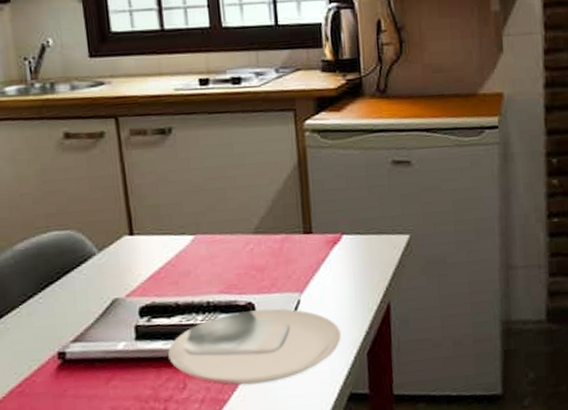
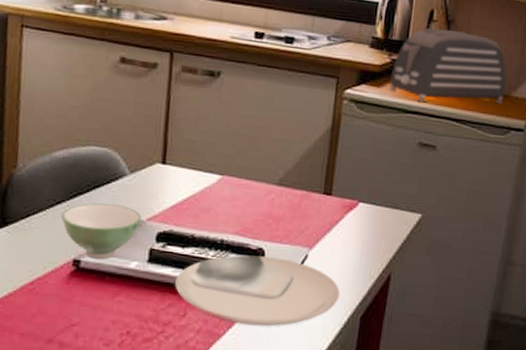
bowl: none [35,286,120,347] -> present [61,203,142,259]
toaster: none [349,37,471,119] -> present [389,28,506,104]

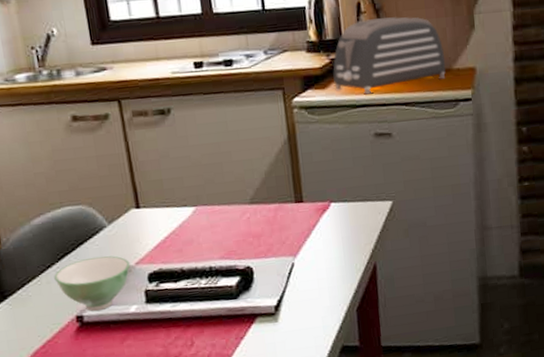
plate: present [175,255,340,326] -> none [176,271,332,341]

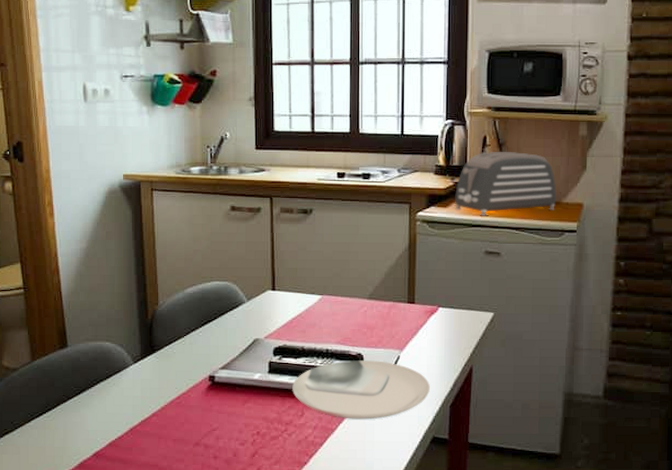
bowl: present [54,256,130,311] -> none [196,327,260,373]
plate: none [176,271,332,341] -> present [292,360,430,420]

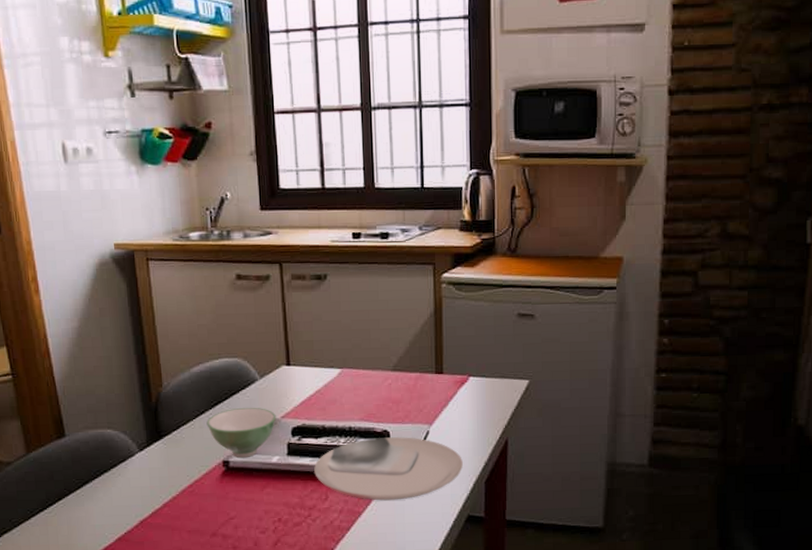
bowl: none [196,327,260,373] -> present [206,407,276,458]
toaster: present [454,152,557,216] -> none [482,203,594,275]

